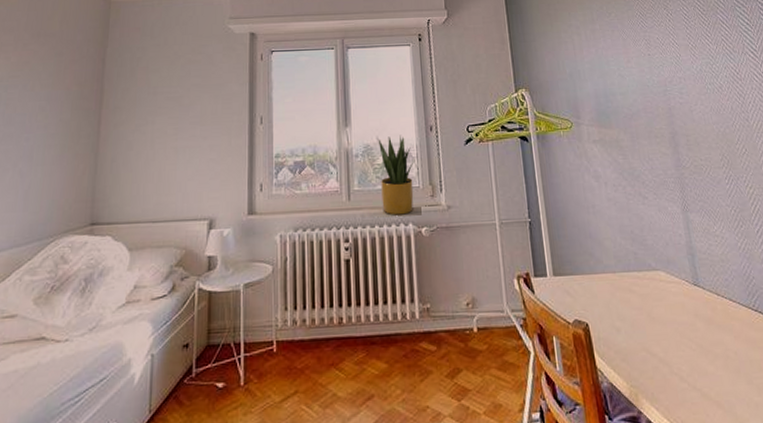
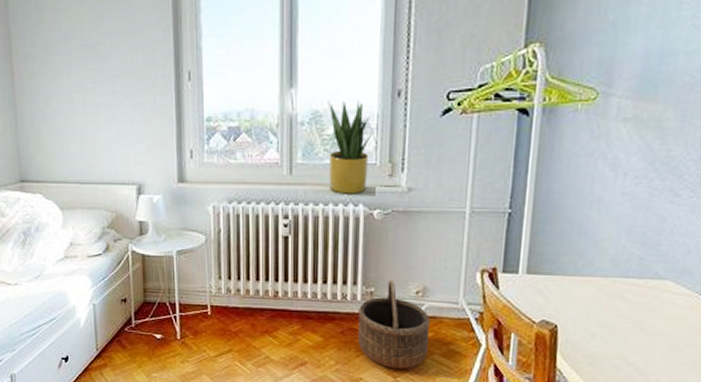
basket: none [418,293,485,391] -> present [358,279,431,370]

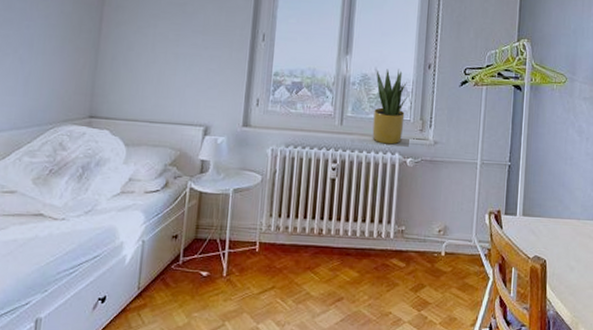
basket: present [358,279,431,370] -> none [389,218,450,303]

